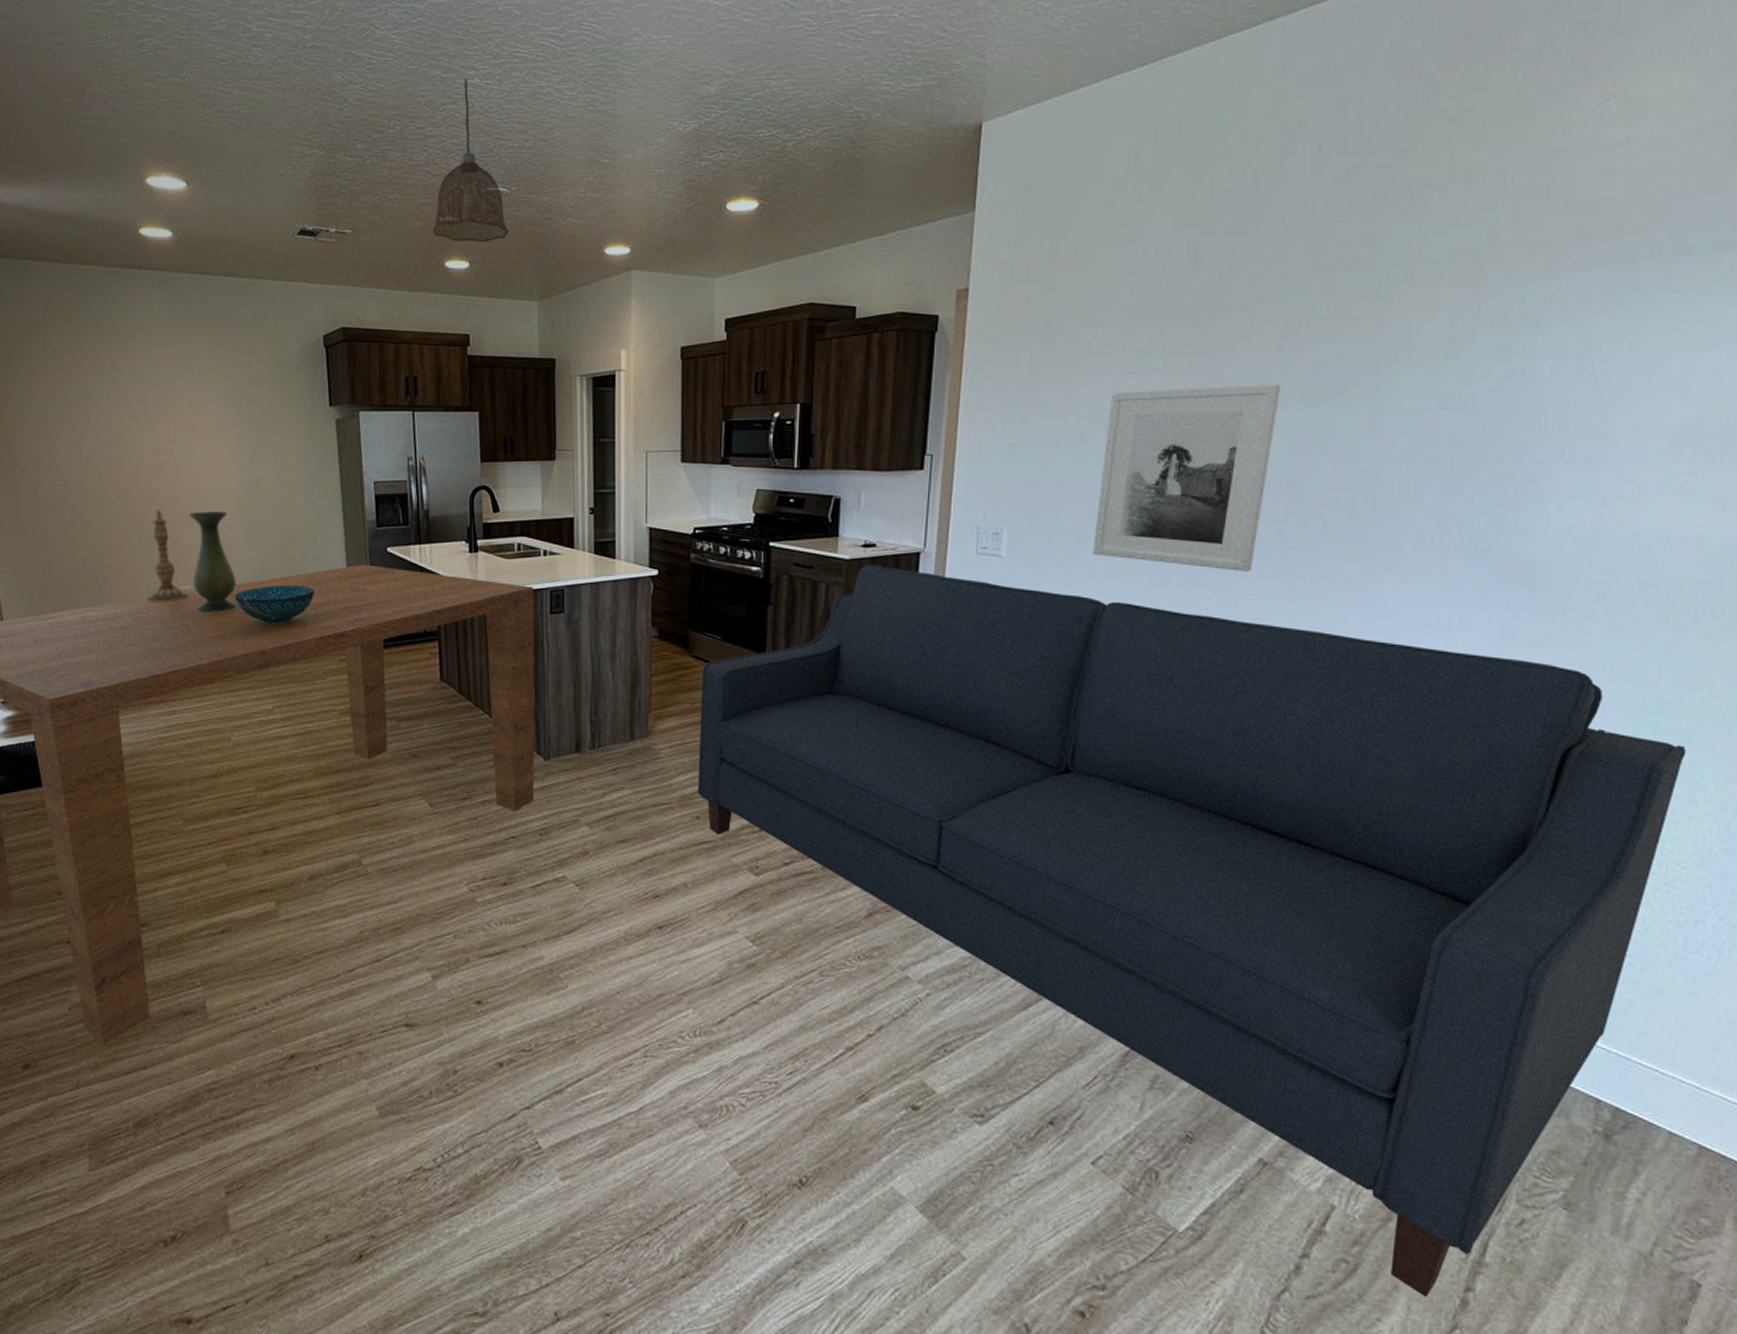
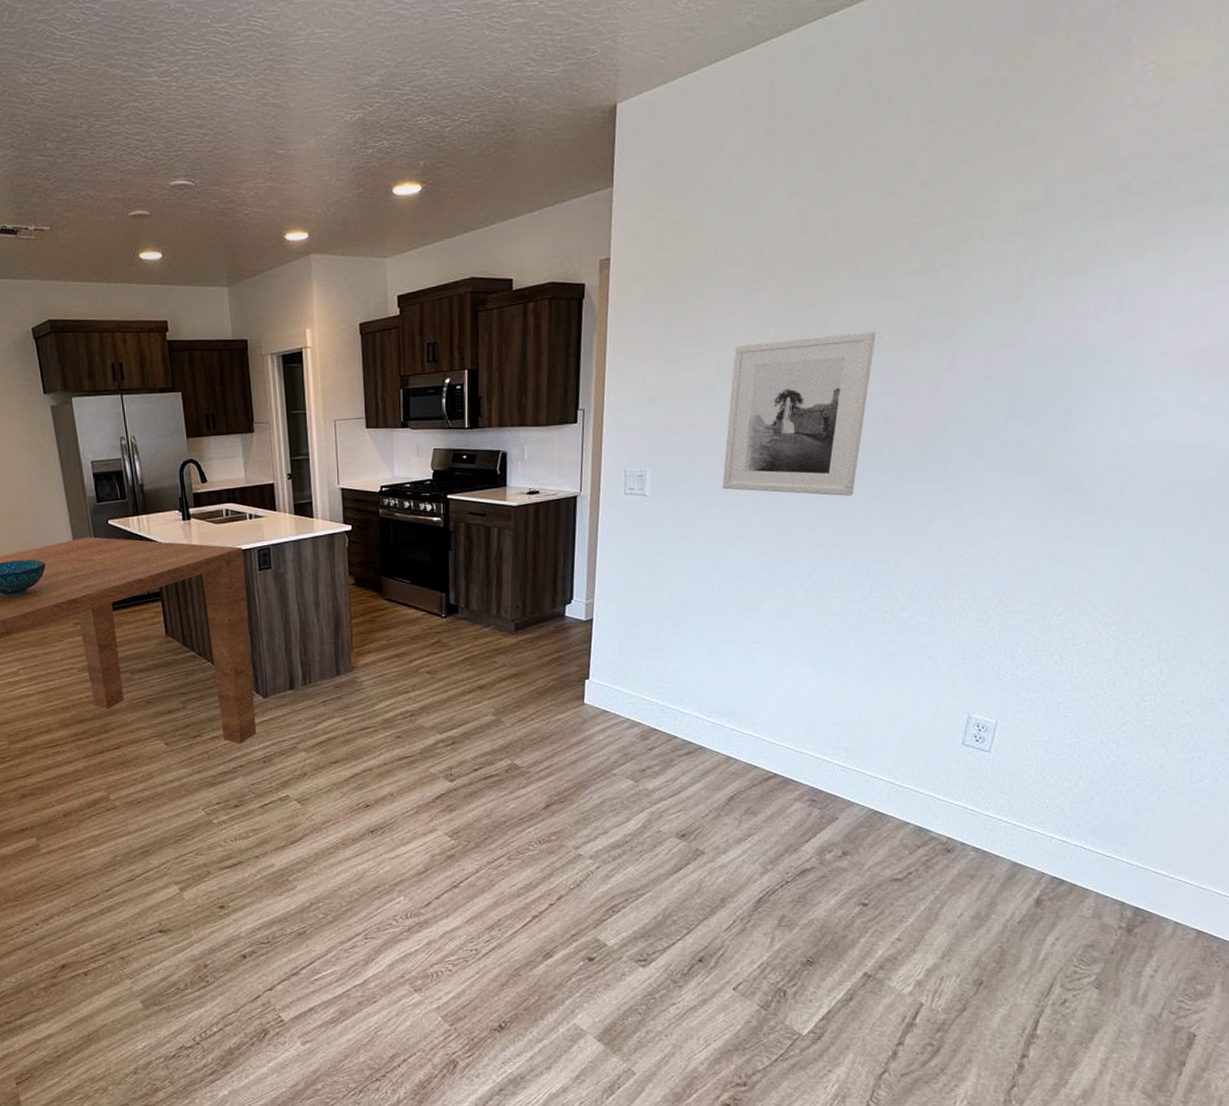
pendant lamp: present [432,79,509,243] -> none [125,77,196,234]
sofa: present [697,564,1686,1298] -> none [395,509,1195,1066]

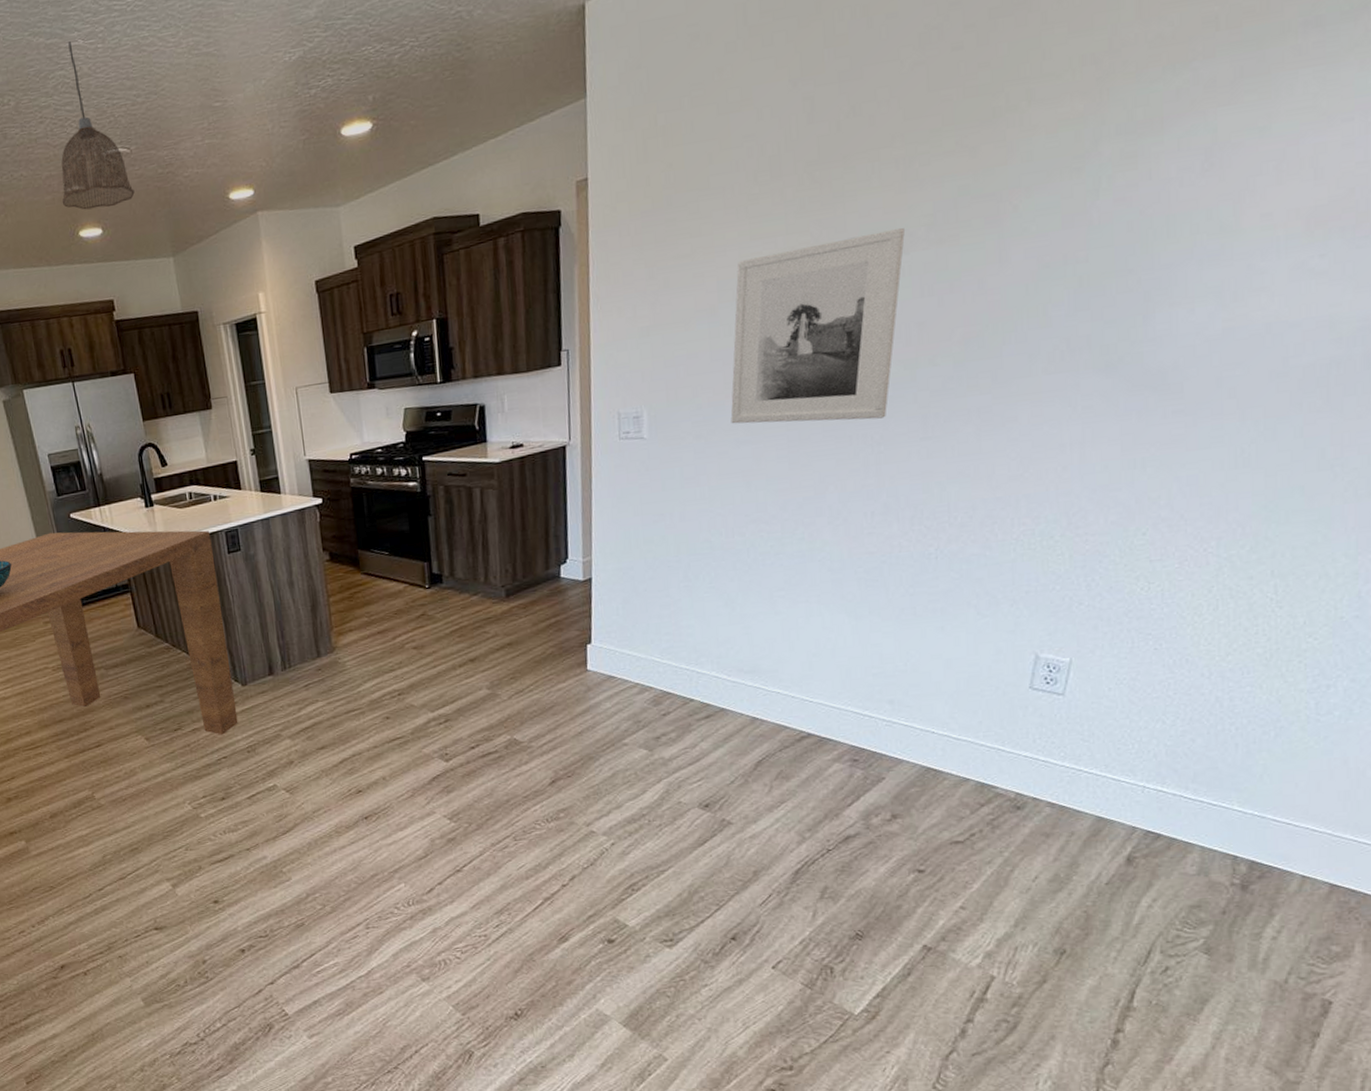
pendant lamp: none [125,77,196,234] -> present [61,41,135,210]

